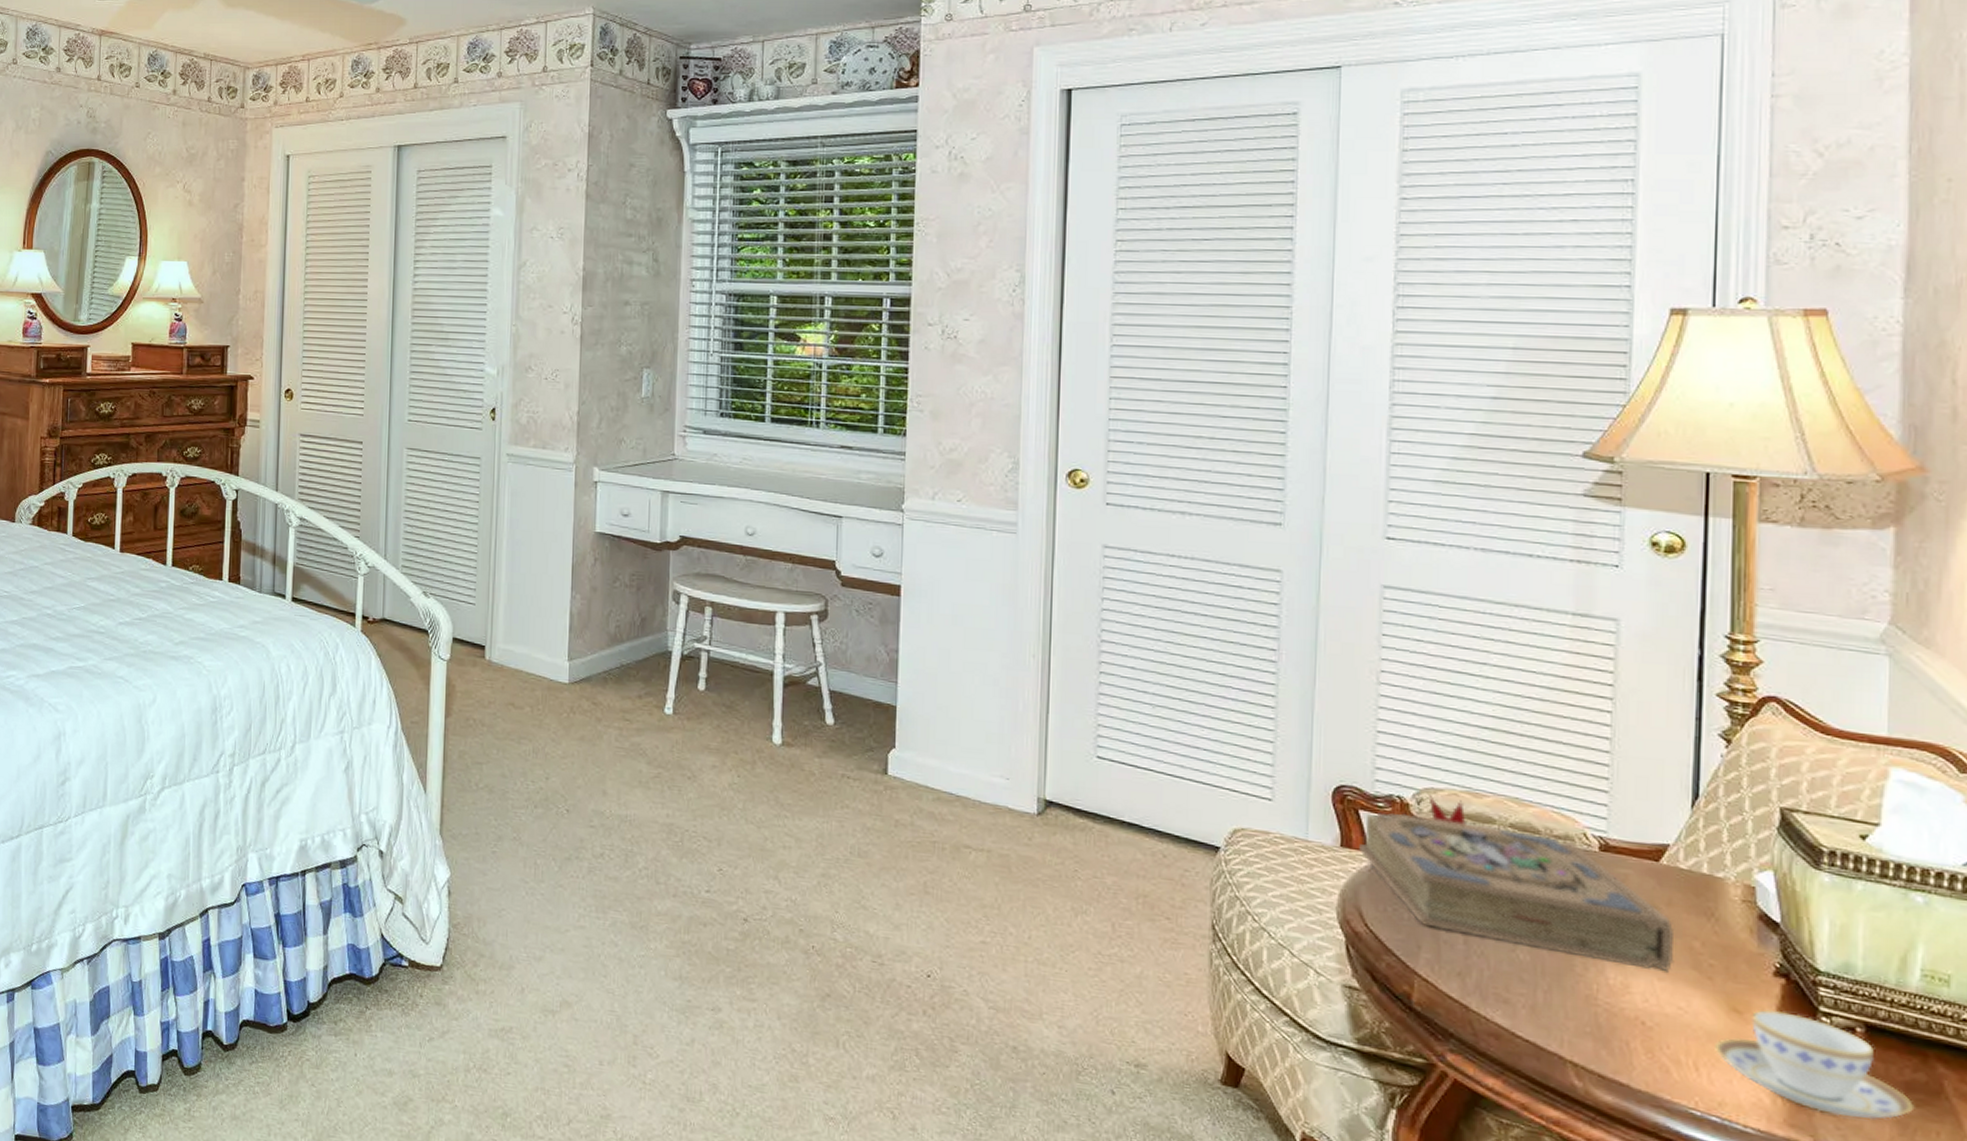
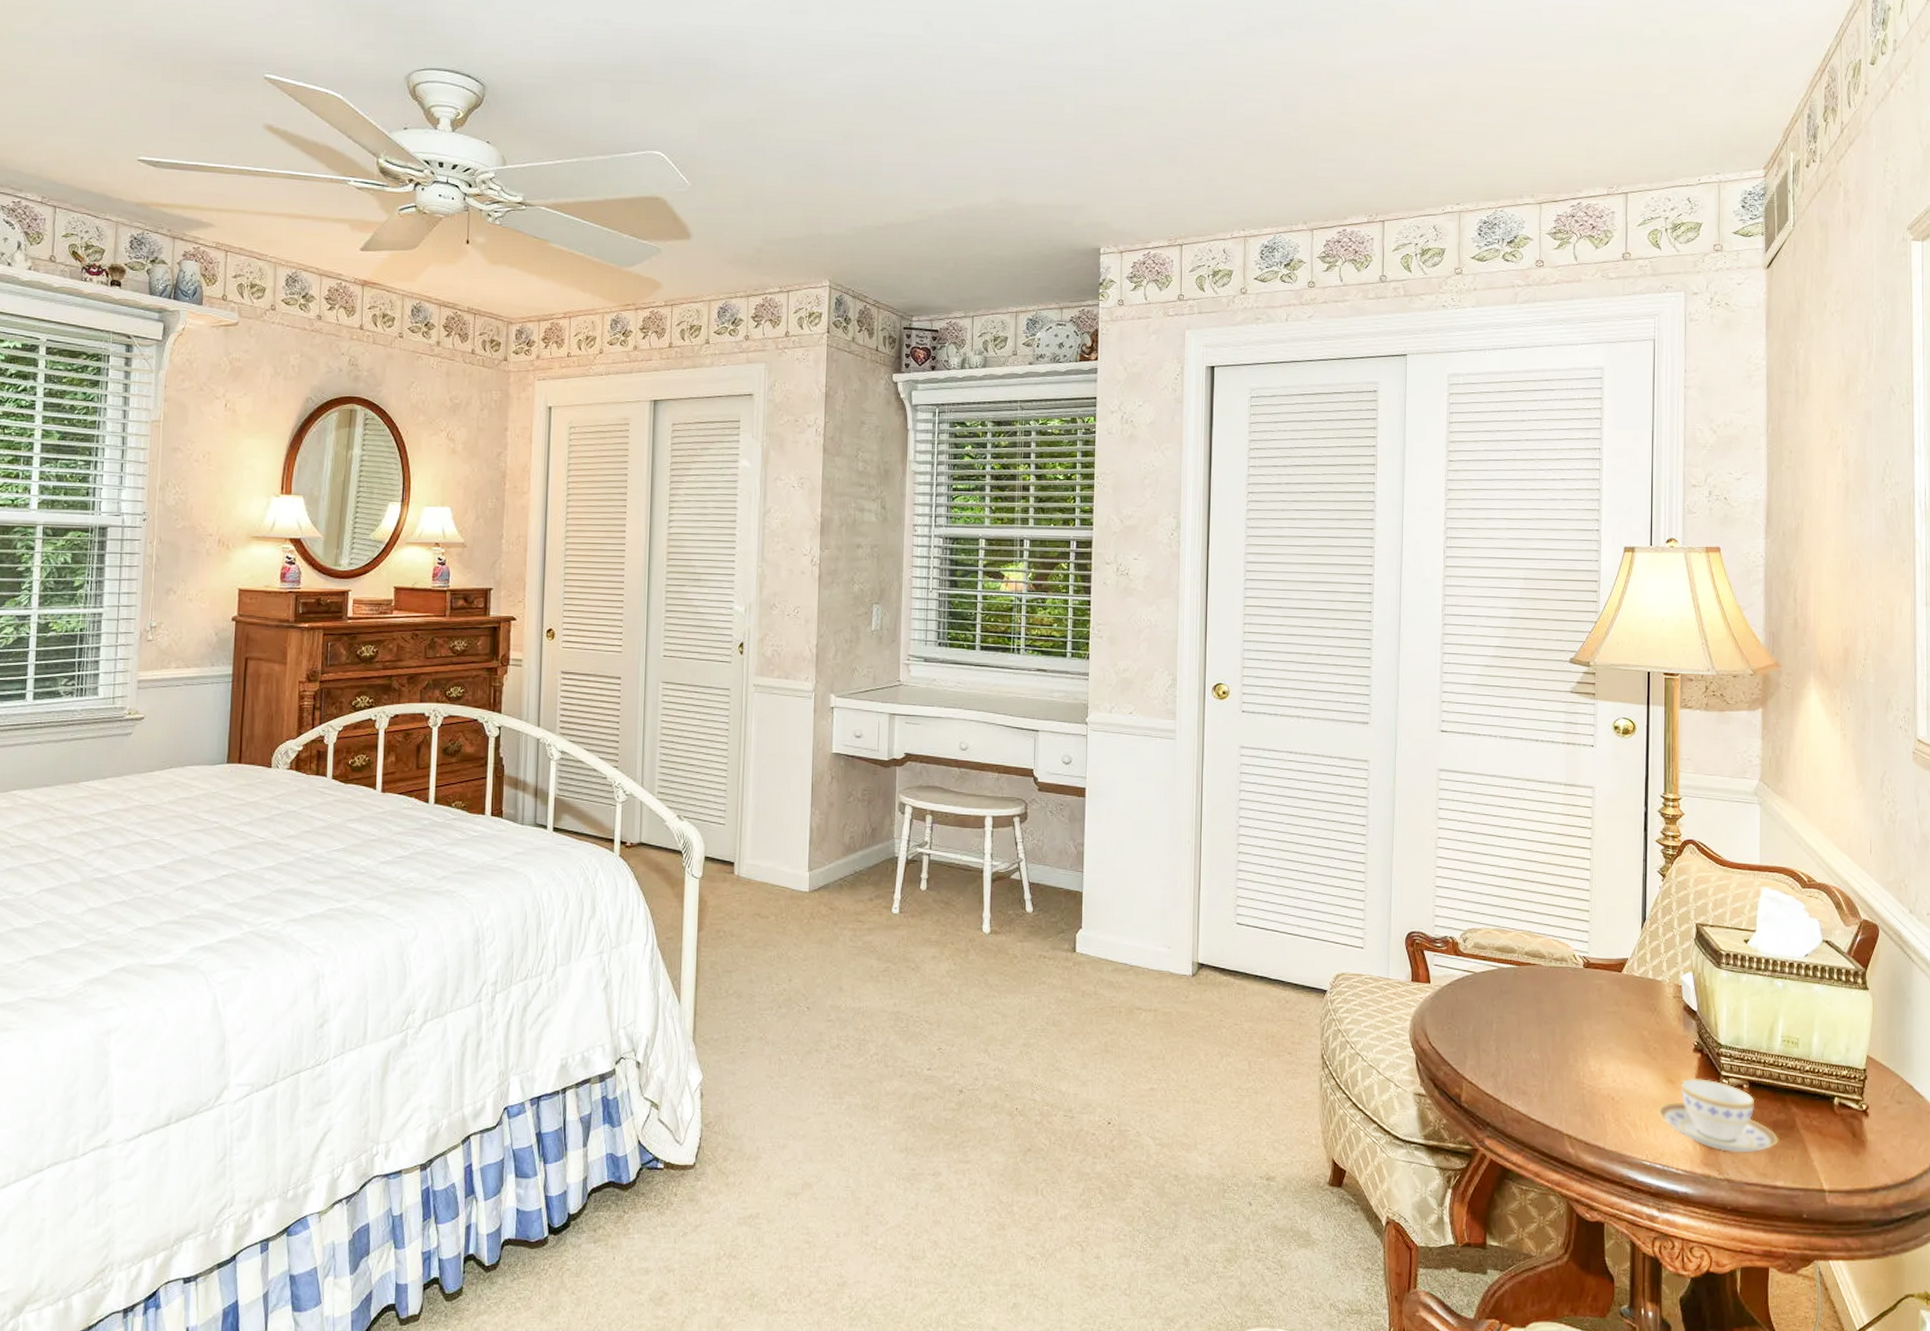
book: present [1359,796,1674,973] -> none [1424,935,1632,1057]

